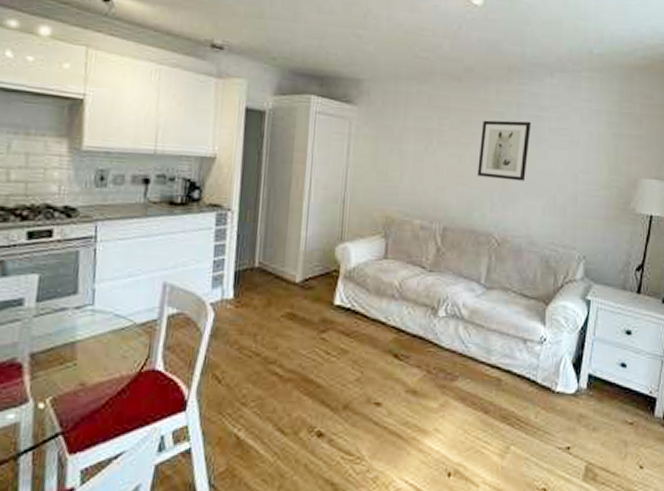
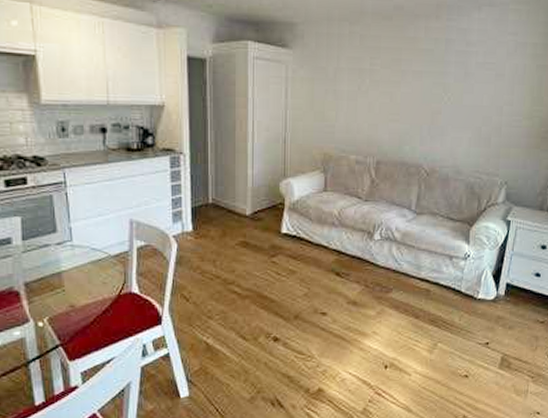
wall art: present [477,120,531,181] -> none [408,57,459,115]

